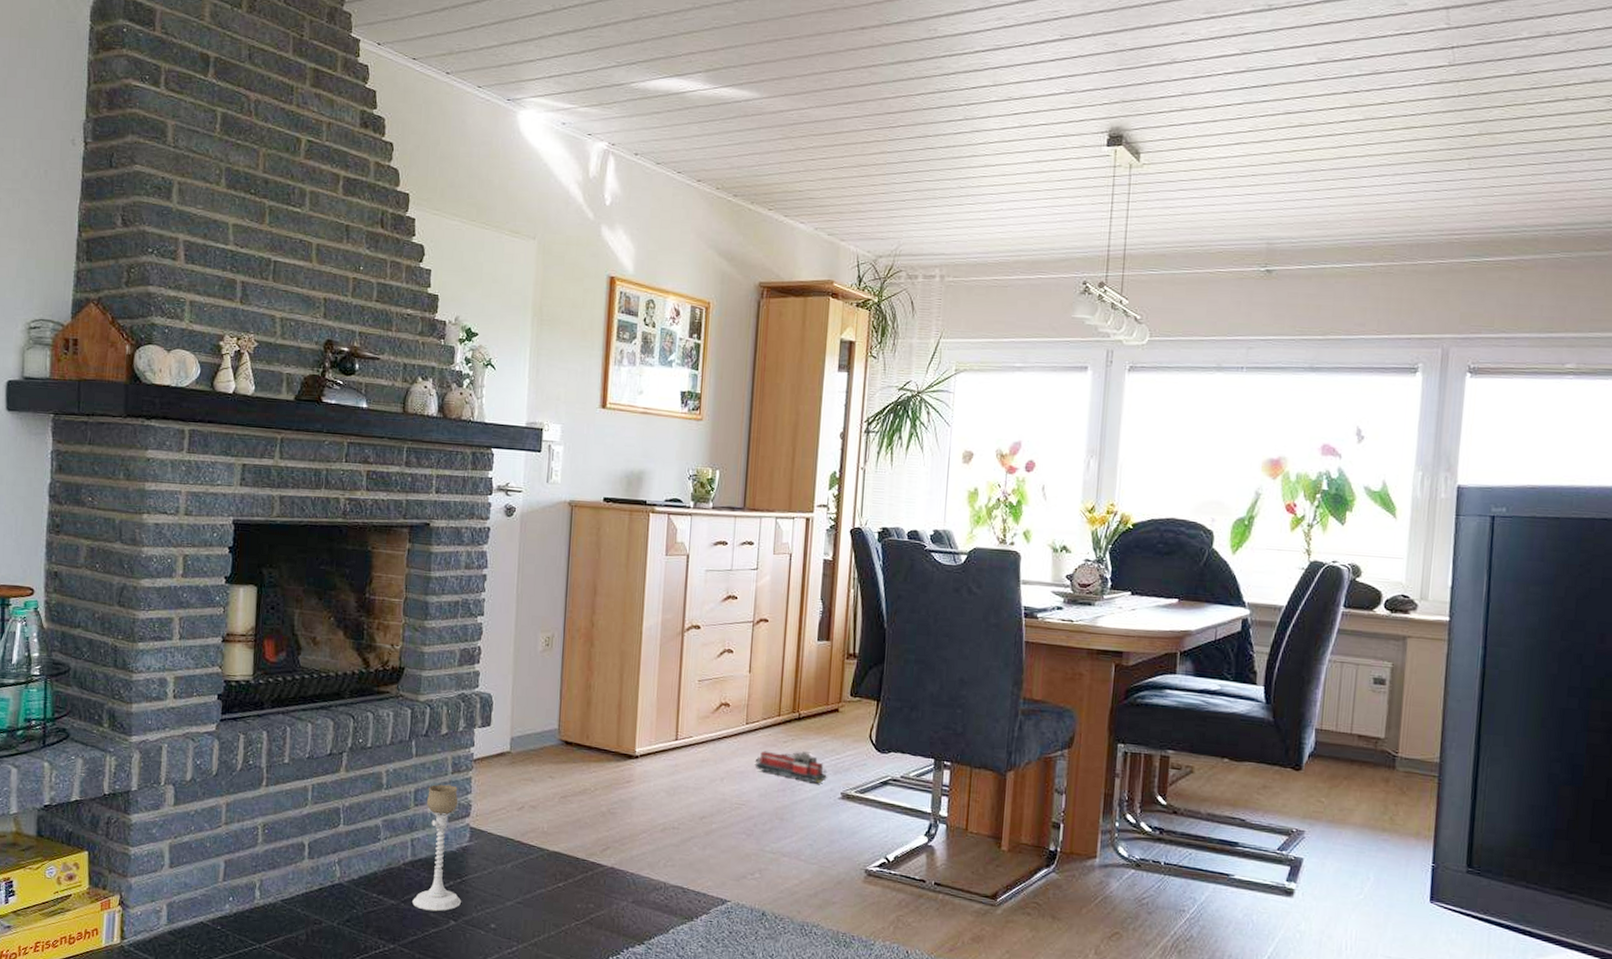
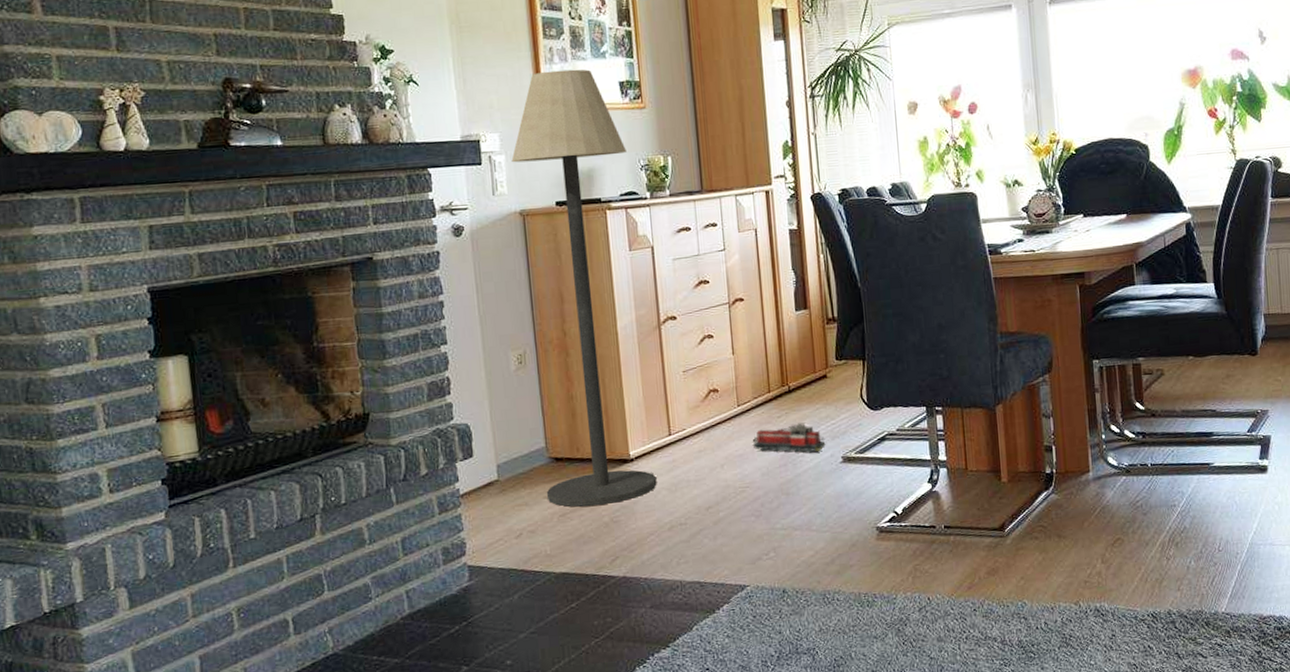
candle holder: present [412,784,462,912] -> none [416,526,472,662]
floor lamp: none [552,372,678,795] -> present [511,69,657,507]

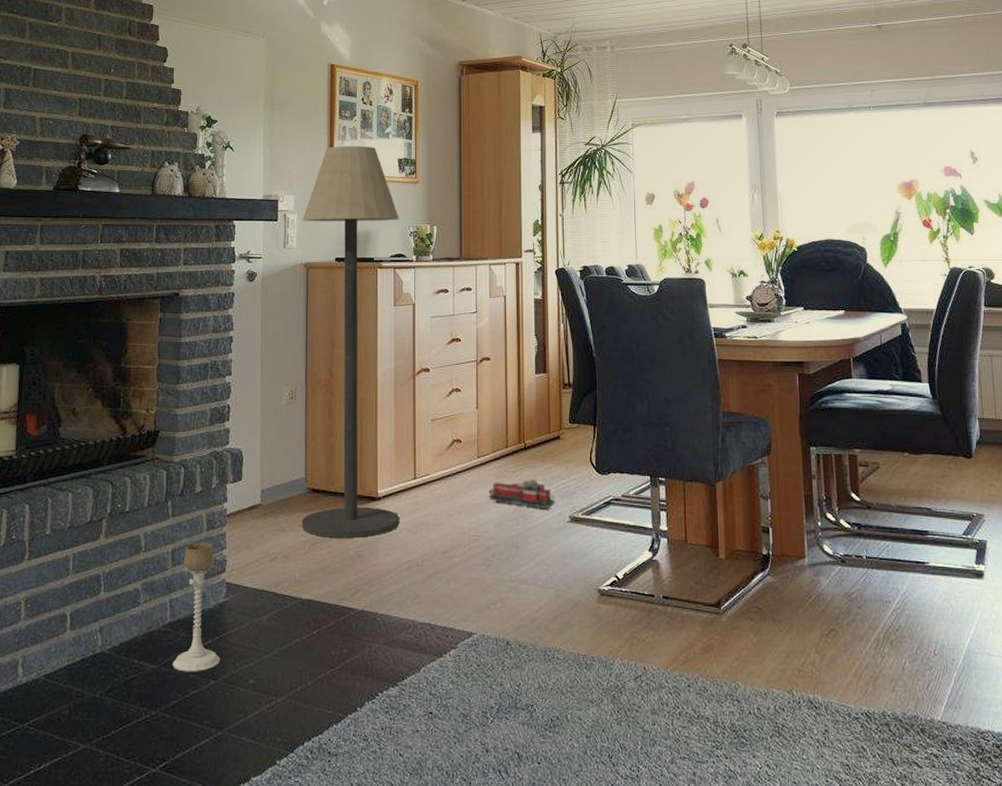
candle holder: none [416,526,472,662] -> present [173,542,221,672]

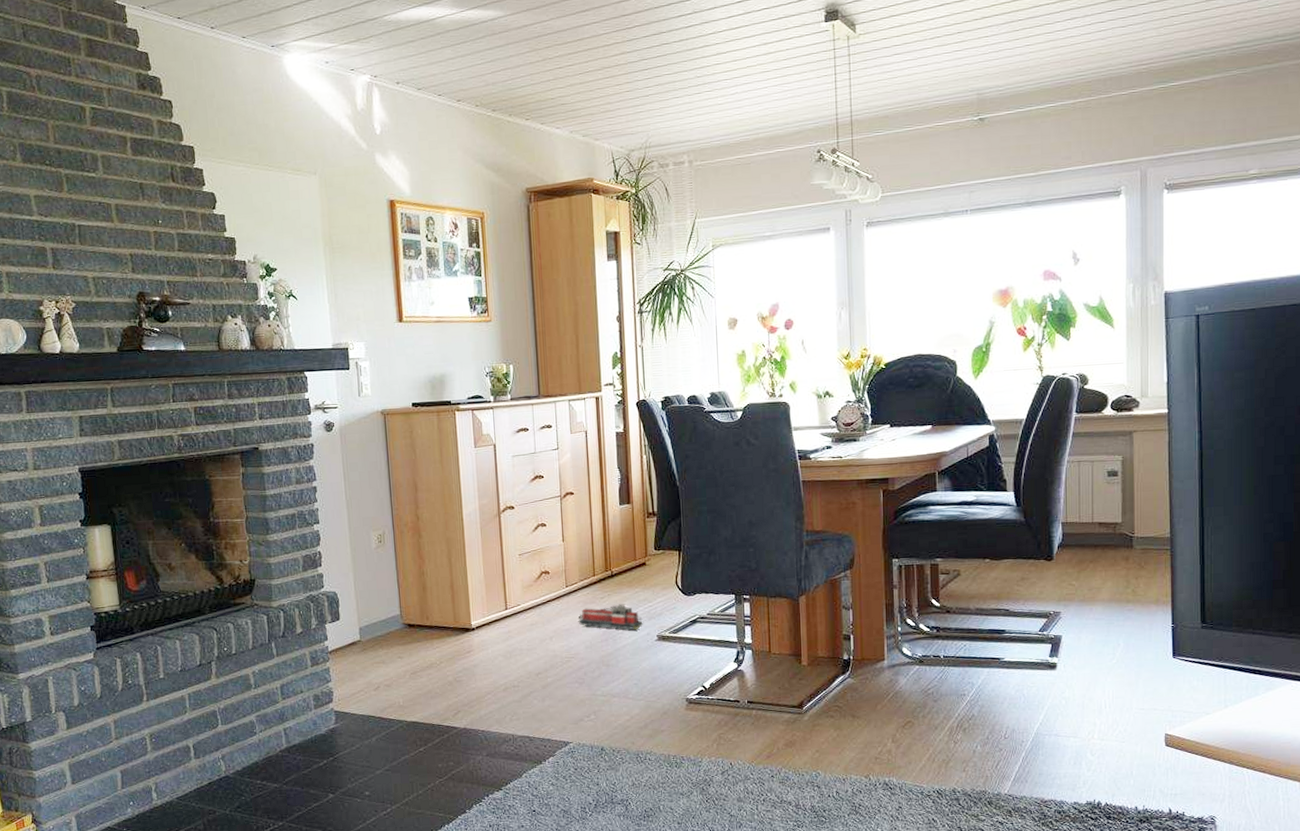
candle holder: present [173,542,221,672] -> none [292,677,337,789]
floor lamp: present [301,146,400,538] -> none [375,286,494,667]

